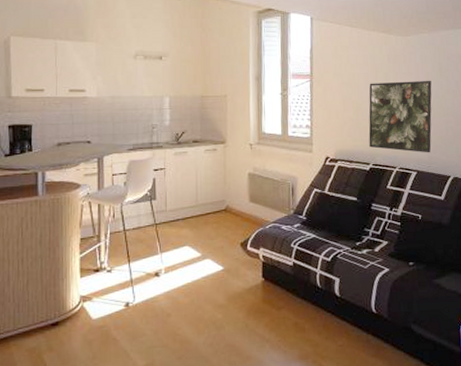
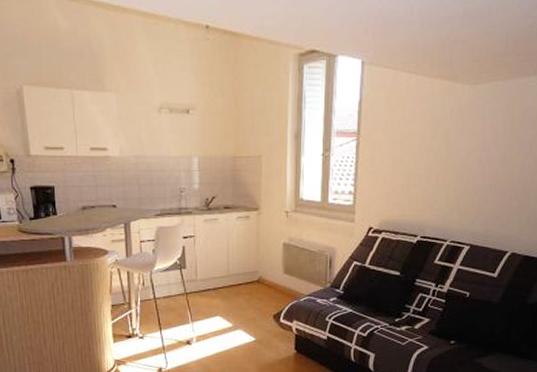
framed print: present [368,80,432,153] -> none [419,139,500,226]

